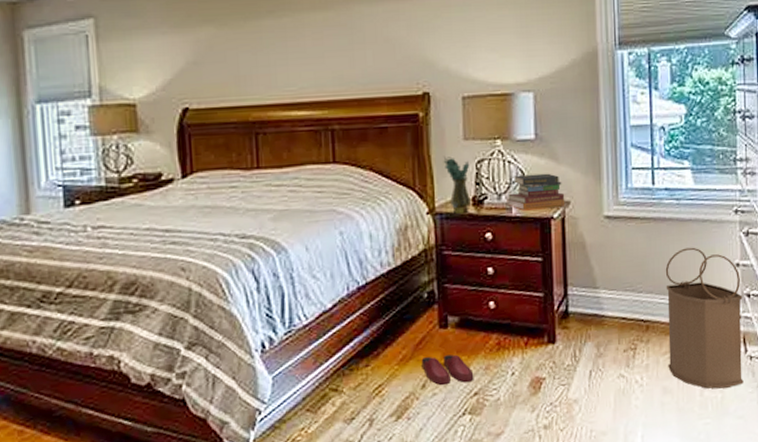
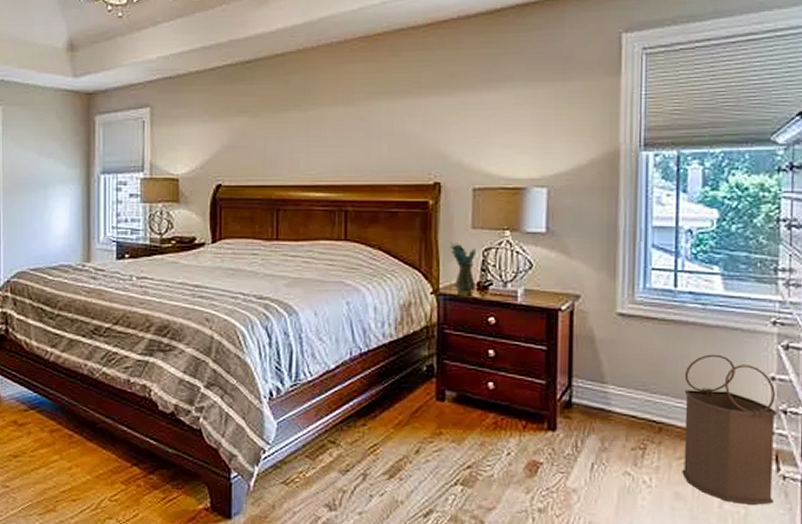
slippers: present [421,354,474,385] -> none [417,426,468,454]
books: present [506,173,565,211] -> none [512,265,575,300]

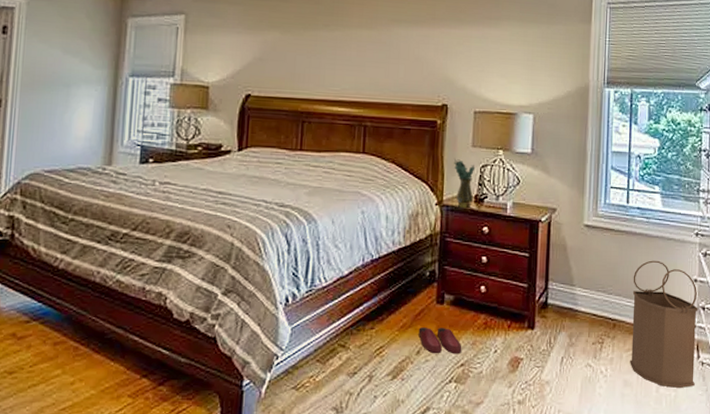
slippers: none [417,426,468,454] -> present [418,327,462,353]

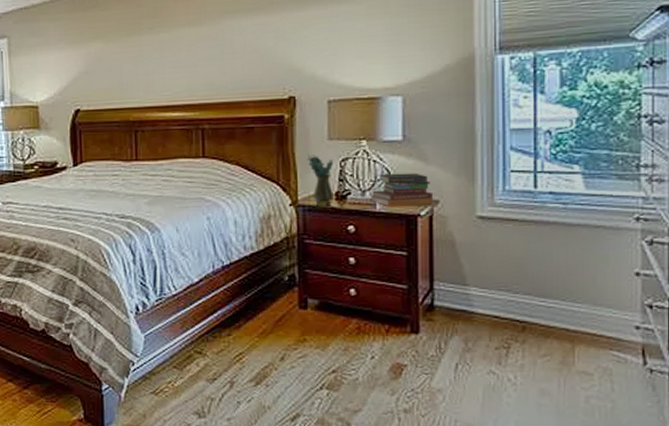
slippers: present [418,327,462,353] -> none [281,333,333,359]
books: none [503,181,553,213] -> present [371,173,434,207]
basket: present [630,260,698,388] -> none [547,252,643,398]

